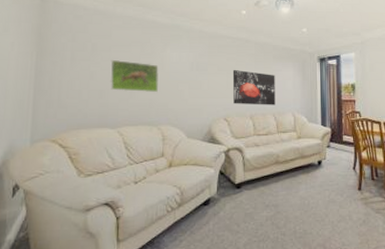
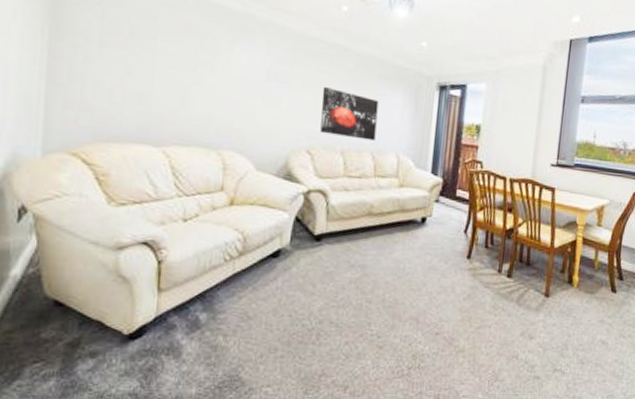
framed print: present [110,59,159,93] -> none [154,51,223,106]

